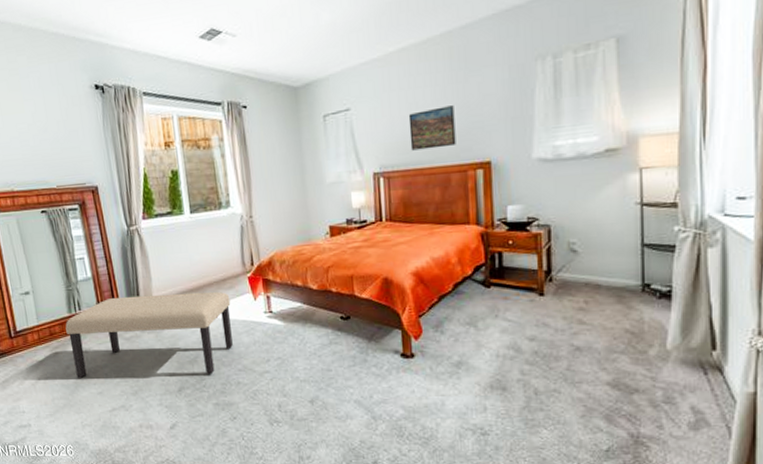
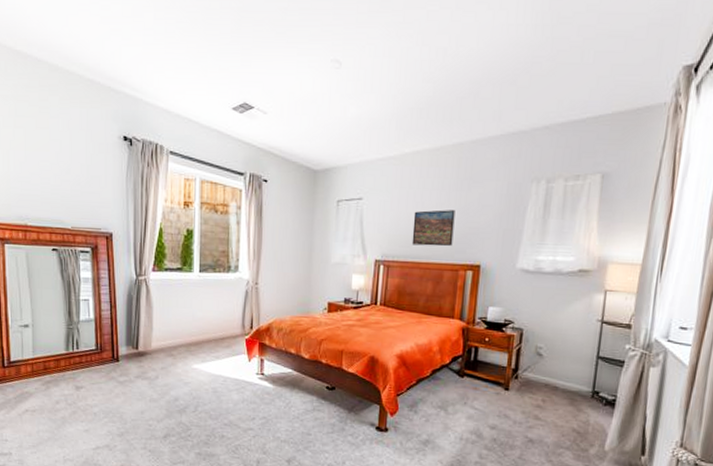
bench: present [65,291,233,378] -> none [61,341,226,425]

